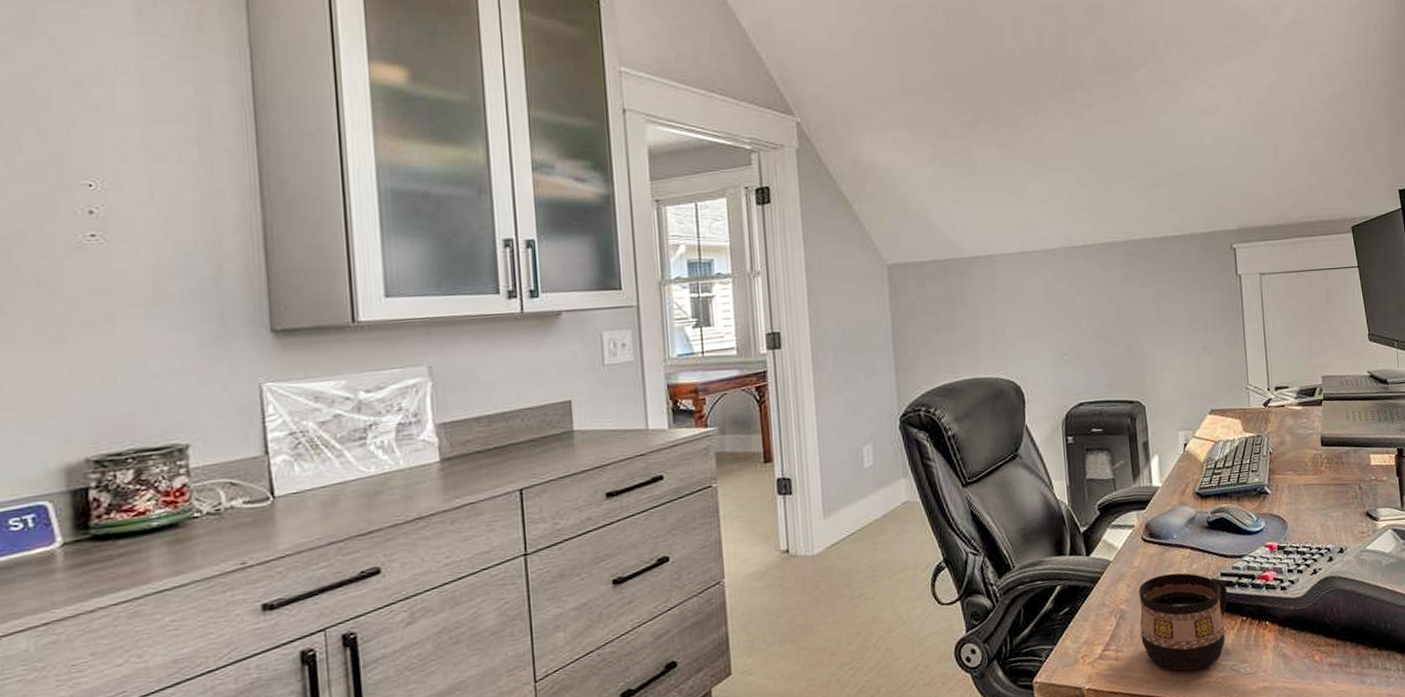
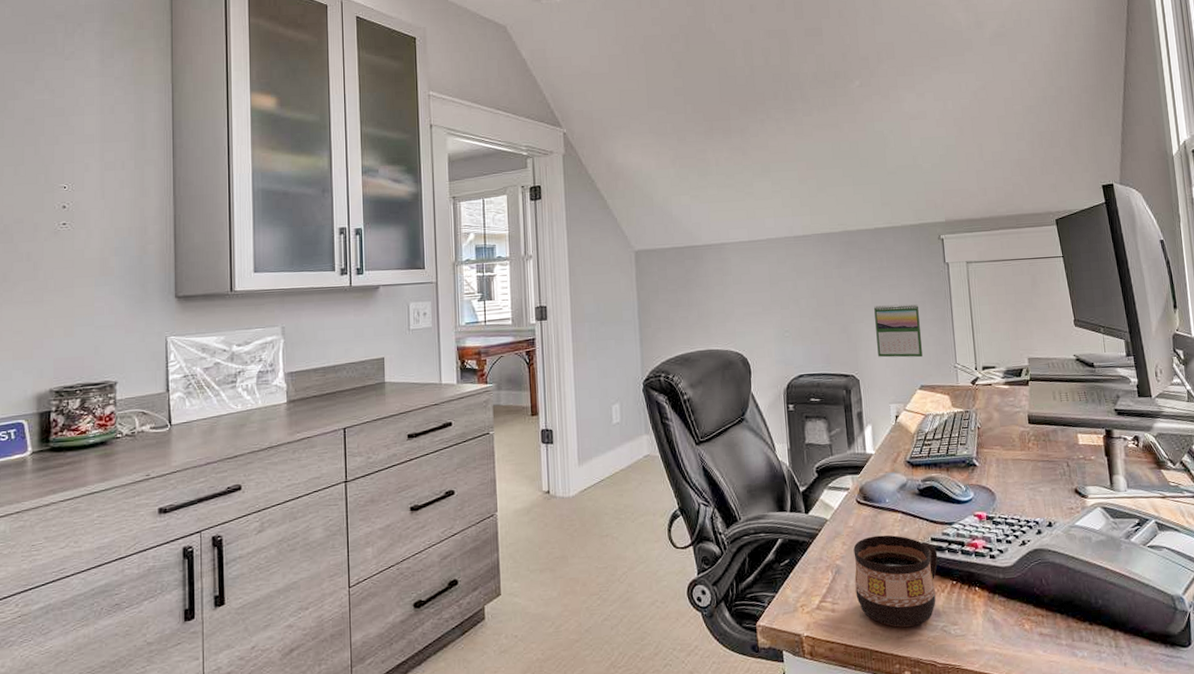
calendar: none [1161,321,1213,381] -> present [874,304,923,358]

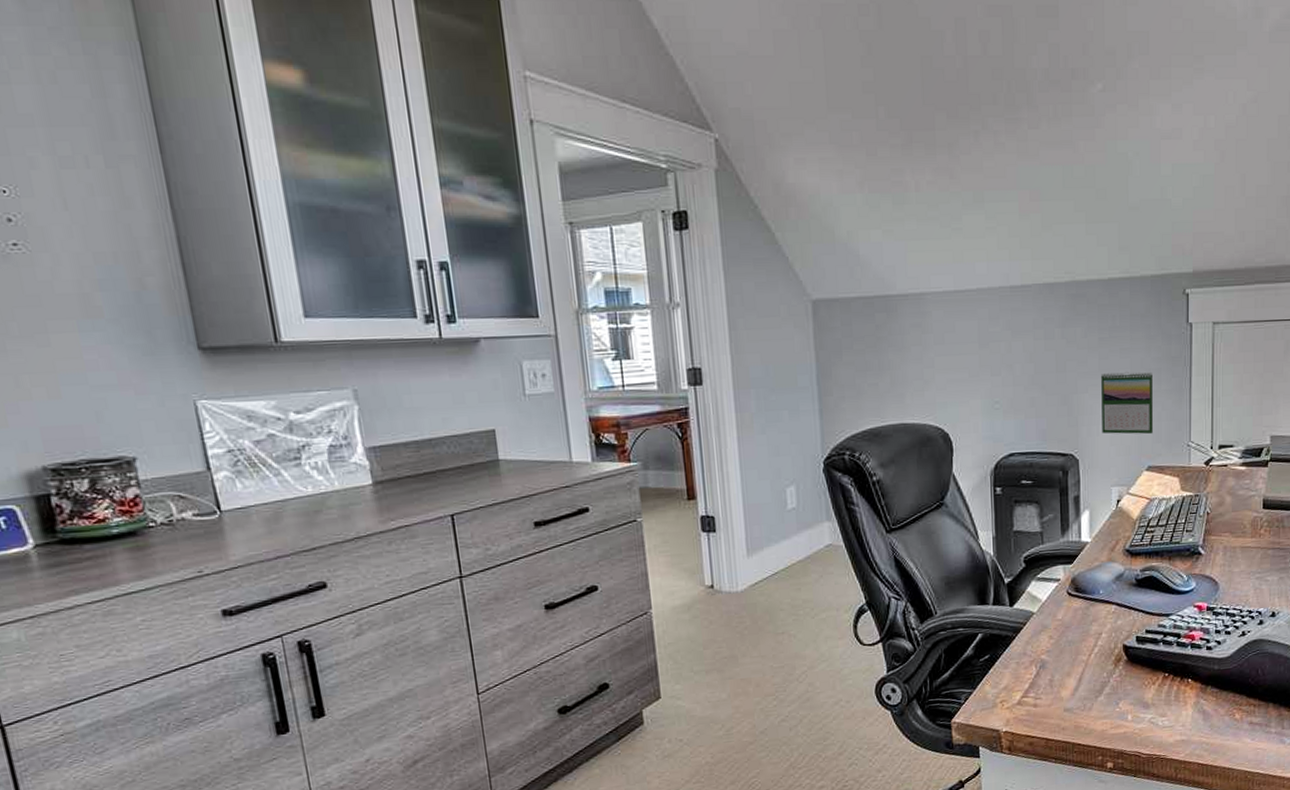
cup: present [853,534,938,627] -> none [1060,627,1151,720]

